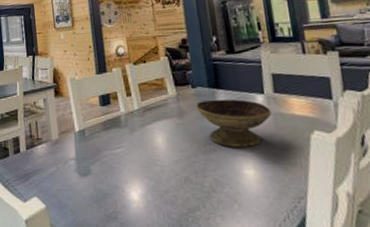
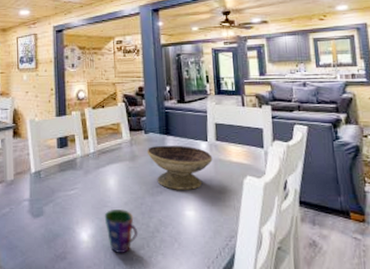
cup: none [154,168,193,214] -> present [104,210,138,253]

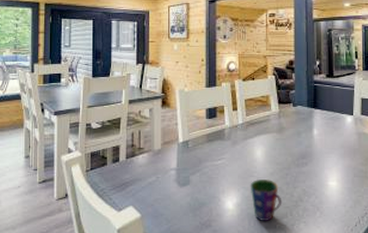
decorative bowl: present [147,145,213,190] -> none [294,118,357,161]

